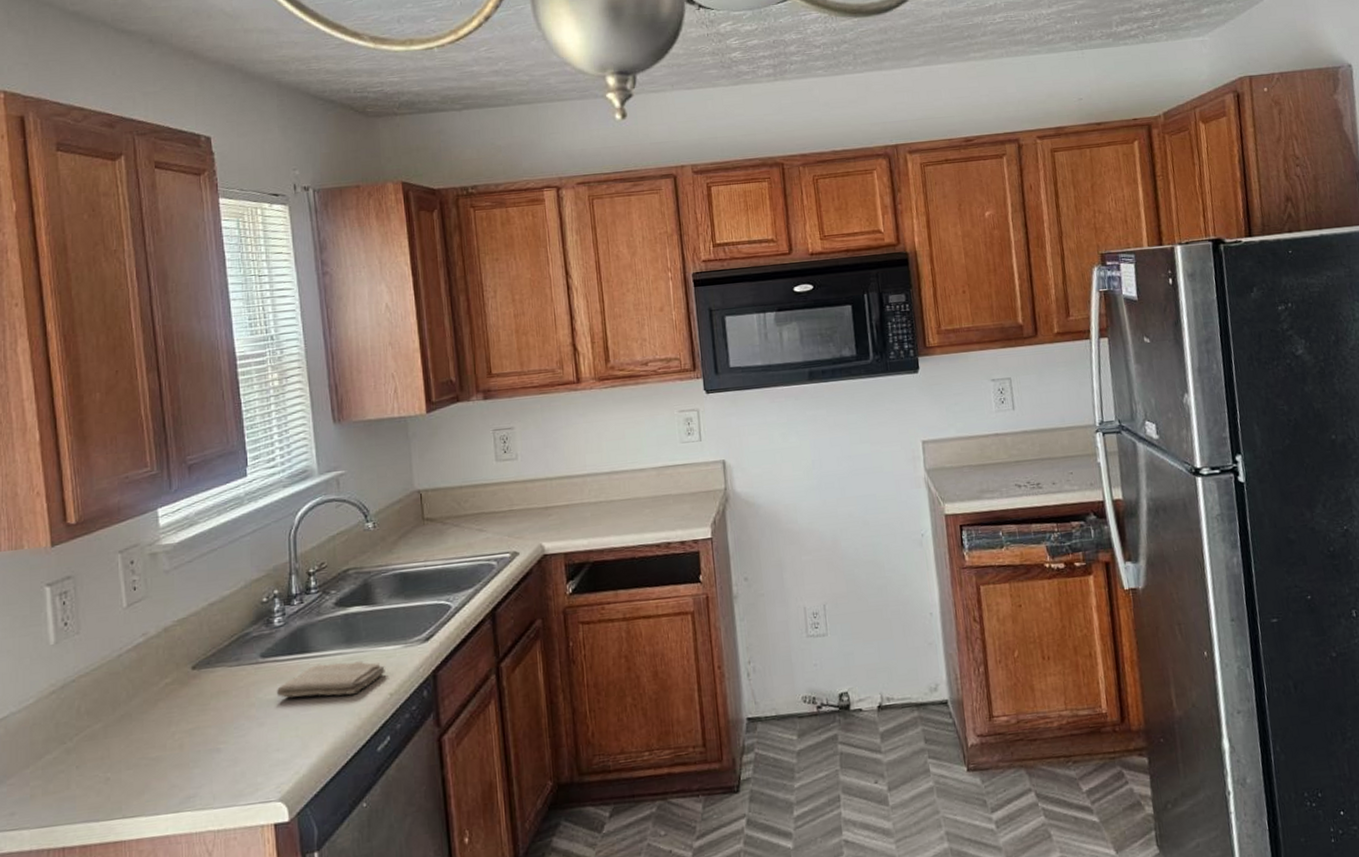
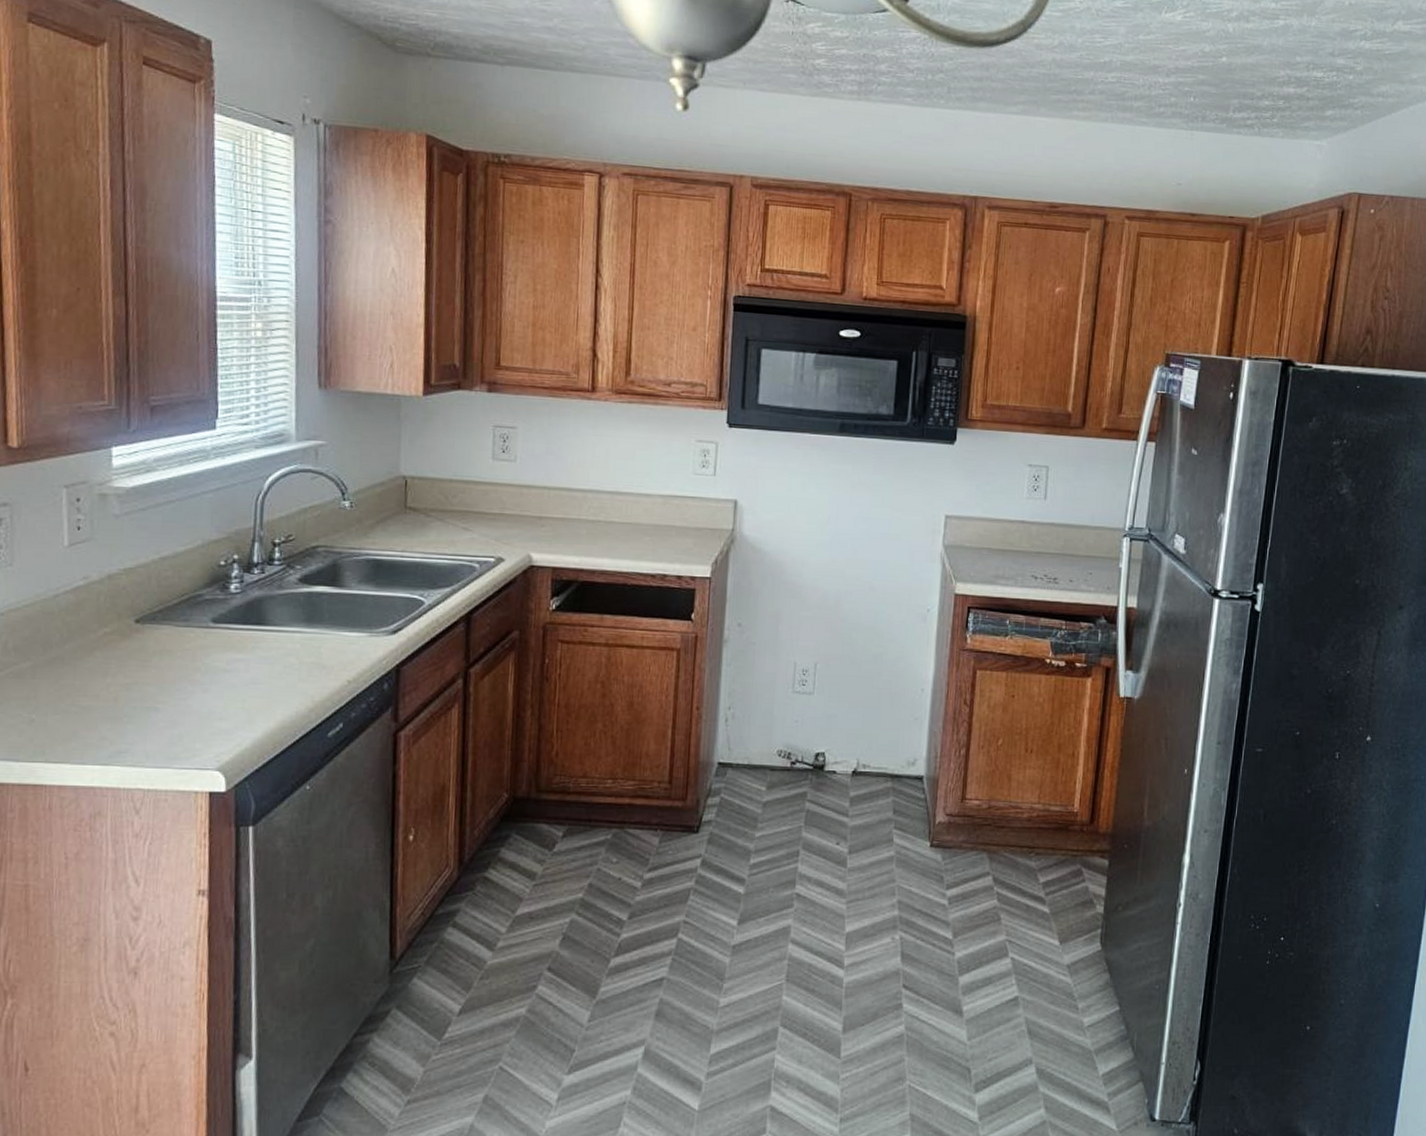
washcloth: present [276,661,385,698] -> none [225,639,346,676]

